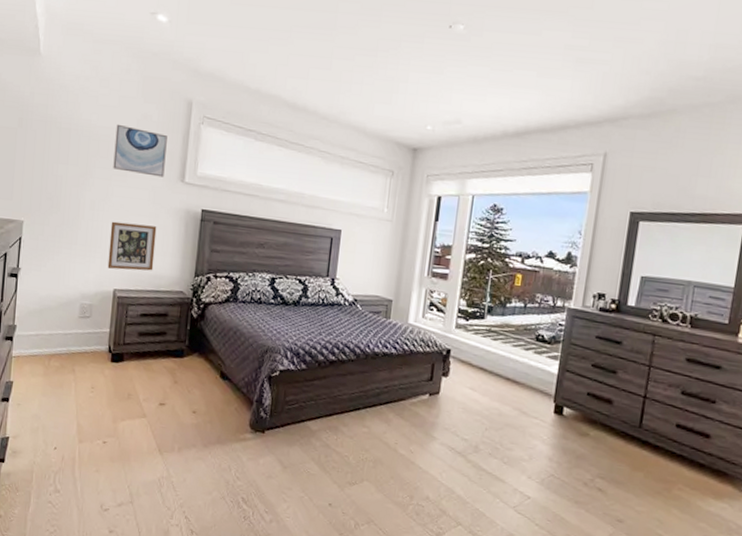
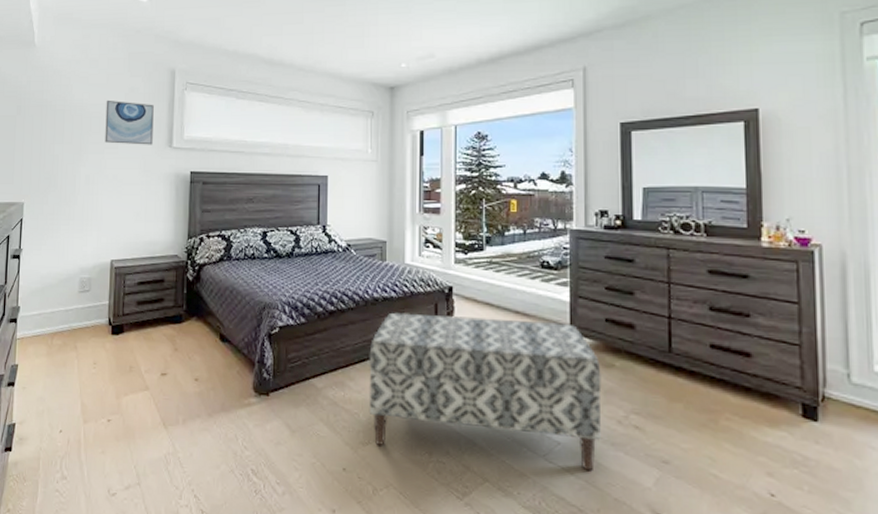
picture frame: present [107,221,157,271] -> none [104,193,149,240]
bench: none [359,367,577,524] -> present [369,312,602,472]

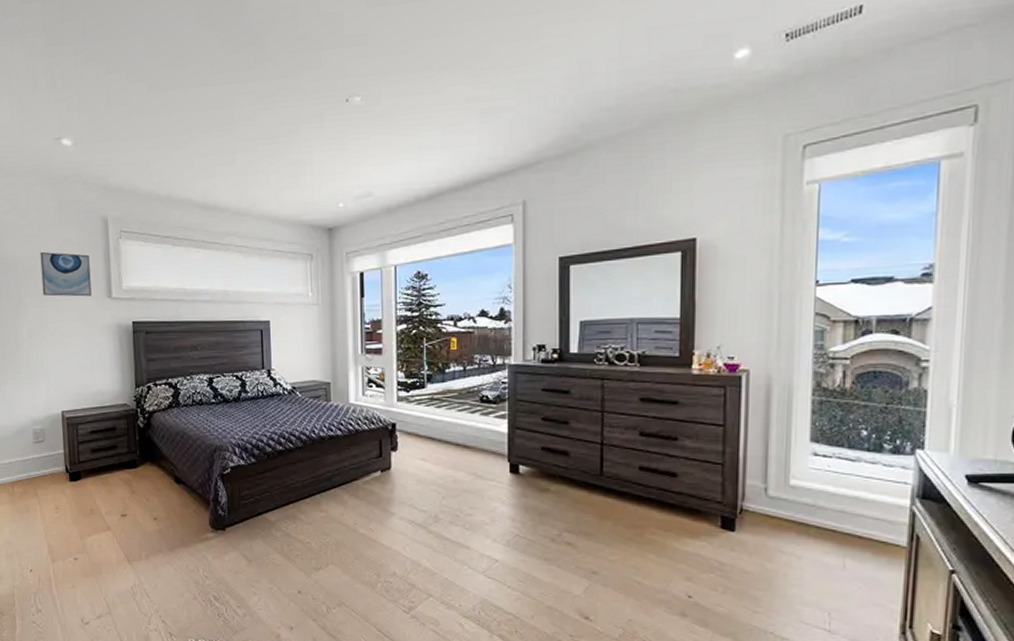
bench: present [369,312,602,472] -> none [318,449,537,584]

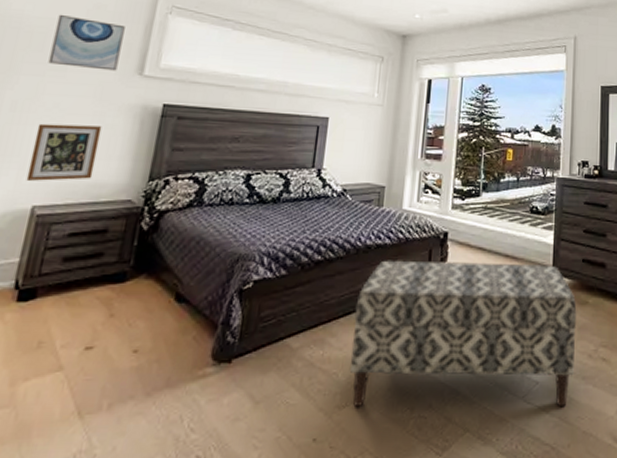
picture frame: none [49,345,96,392] -> present [26,123,102,181]
bench: none [318,449,537,584] -> present [350,260,577,408]

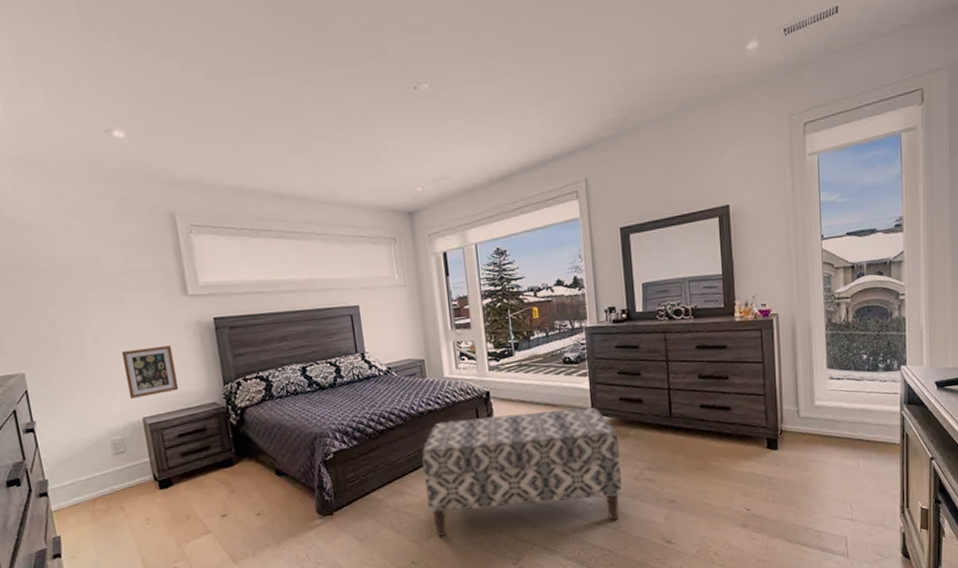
wall art: present [48,14,125,71] -> none [99,251,165,299]

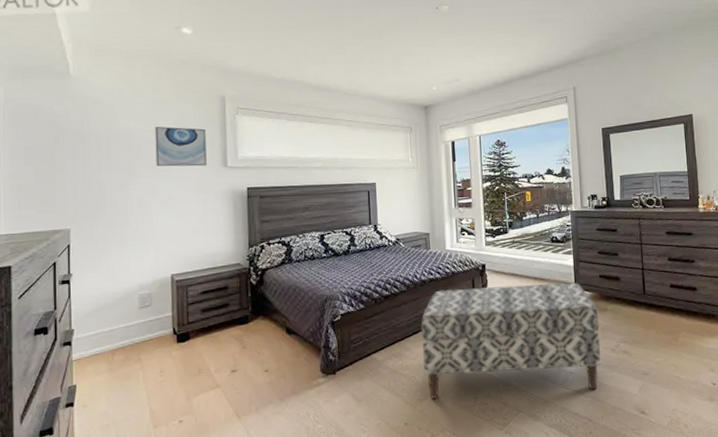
wall art: none [99,251,165,299] -> present [155,126,207,167]
picture frame: present [121,345,179,399] -> none [161,210,208,256]

